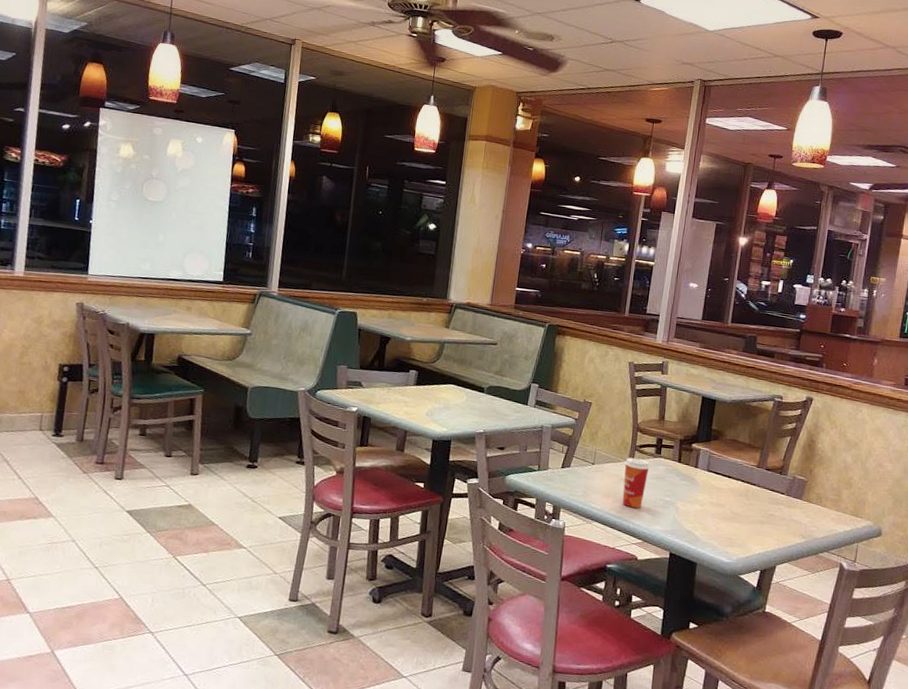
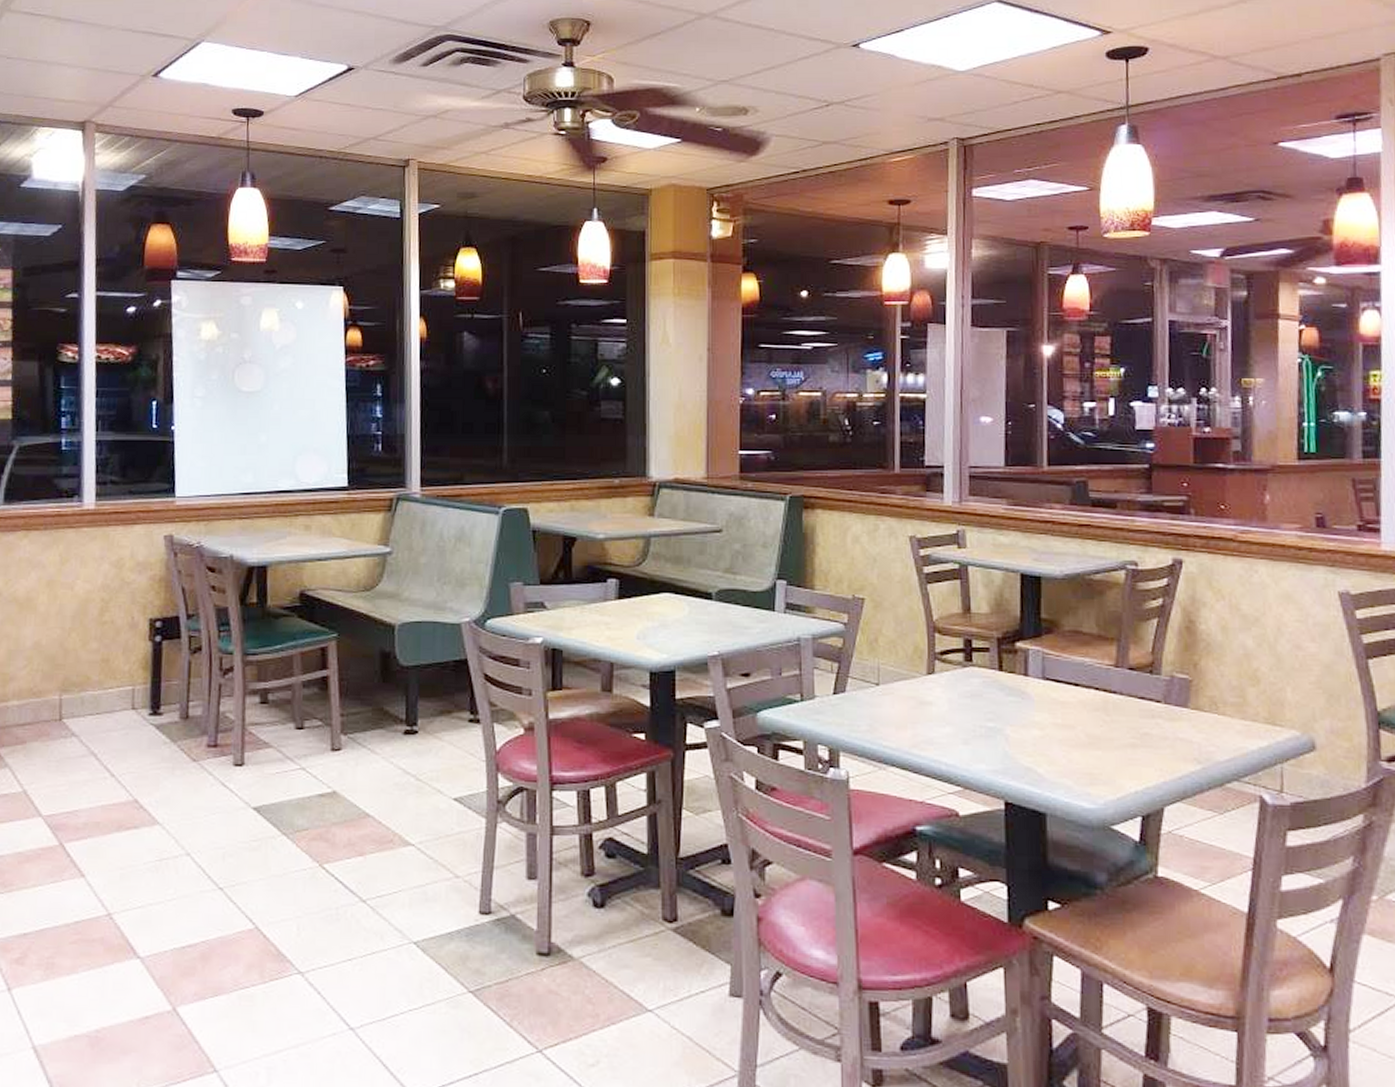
paper cup: present [622,457,650,509] -> none [922,670,959,742]

